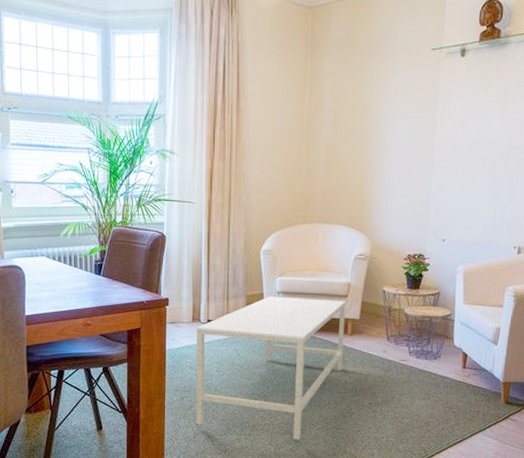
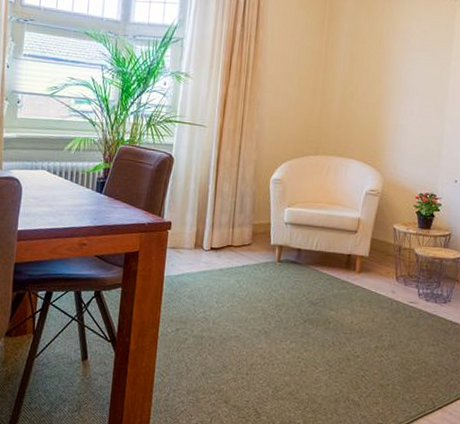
coffee table: present [196,296,346,439] -> none [190,226,356,382]

